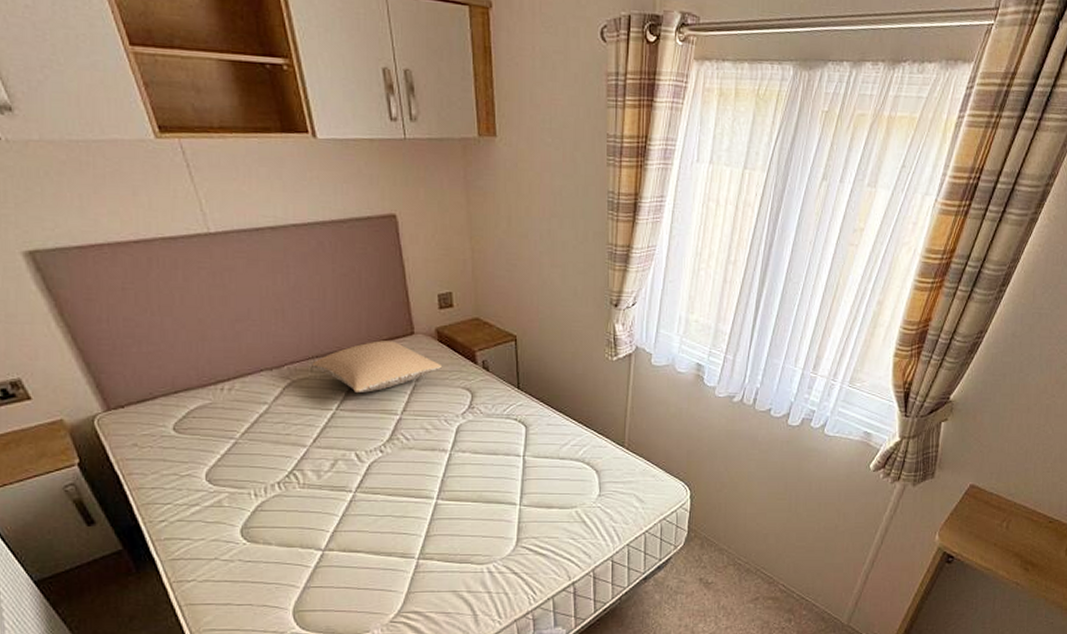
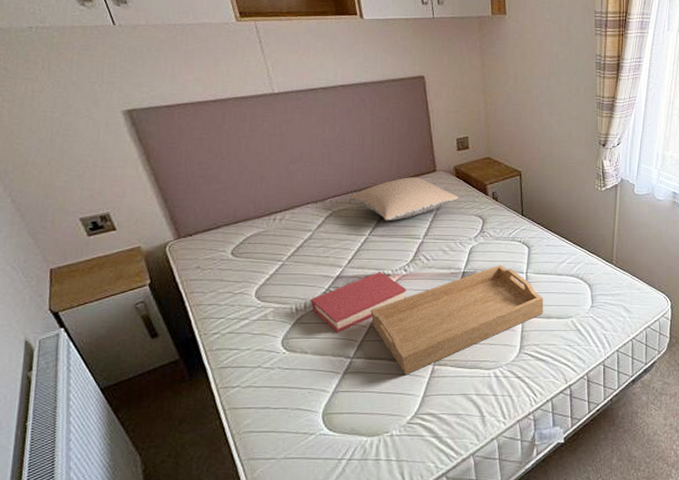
hardback book: none [271,453,384,523] -> present [310,272,407,333]
serving tray: none [342,446,544,570] -> present [370,264,544,375]

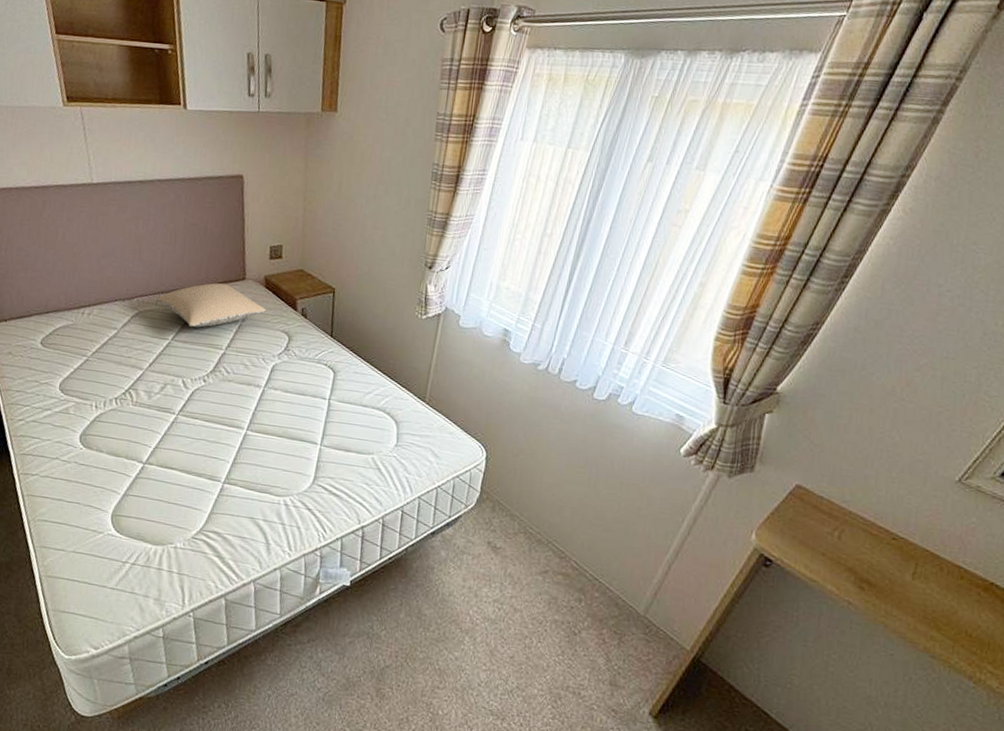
hardback book: present [310,272,407,333] -> none [110,379,204,437]
serving tray: present [370,264,544,375] -> none [166,386,345,489]

